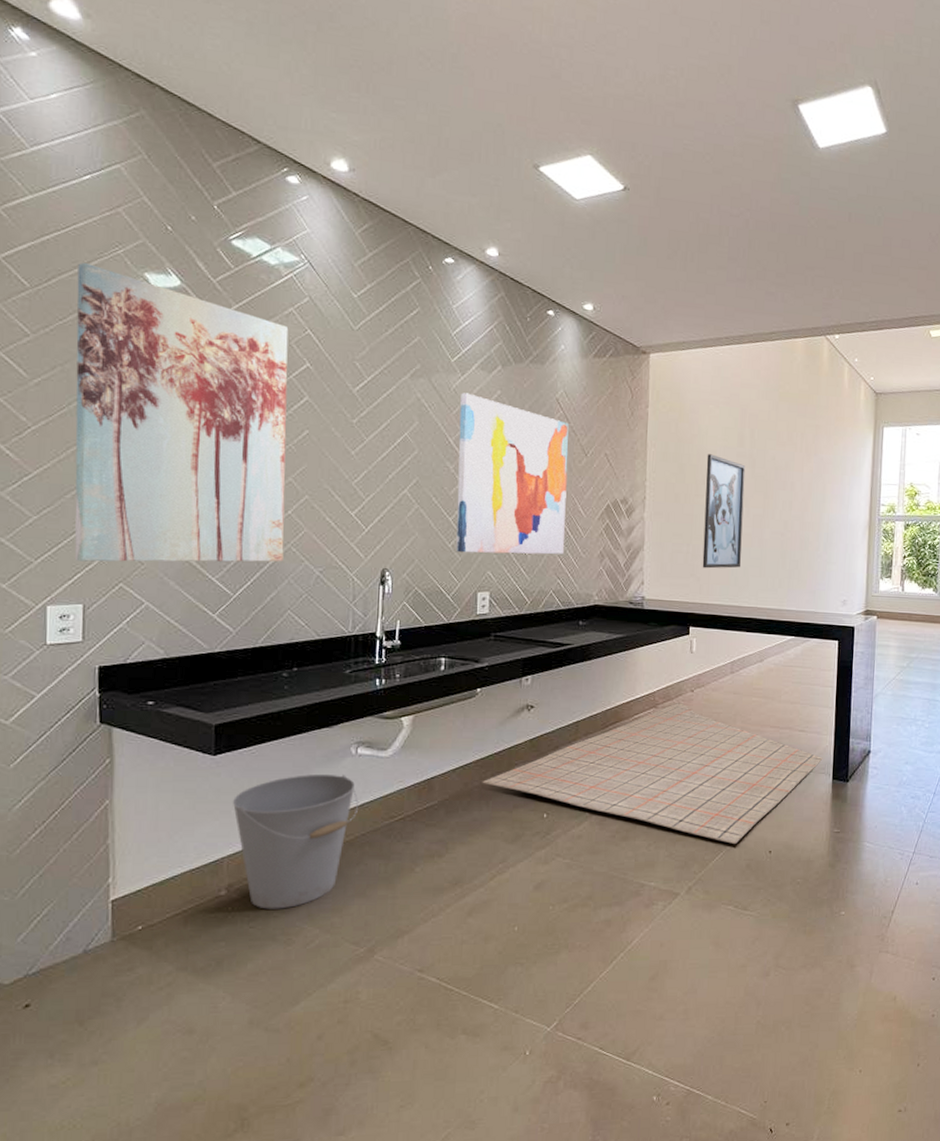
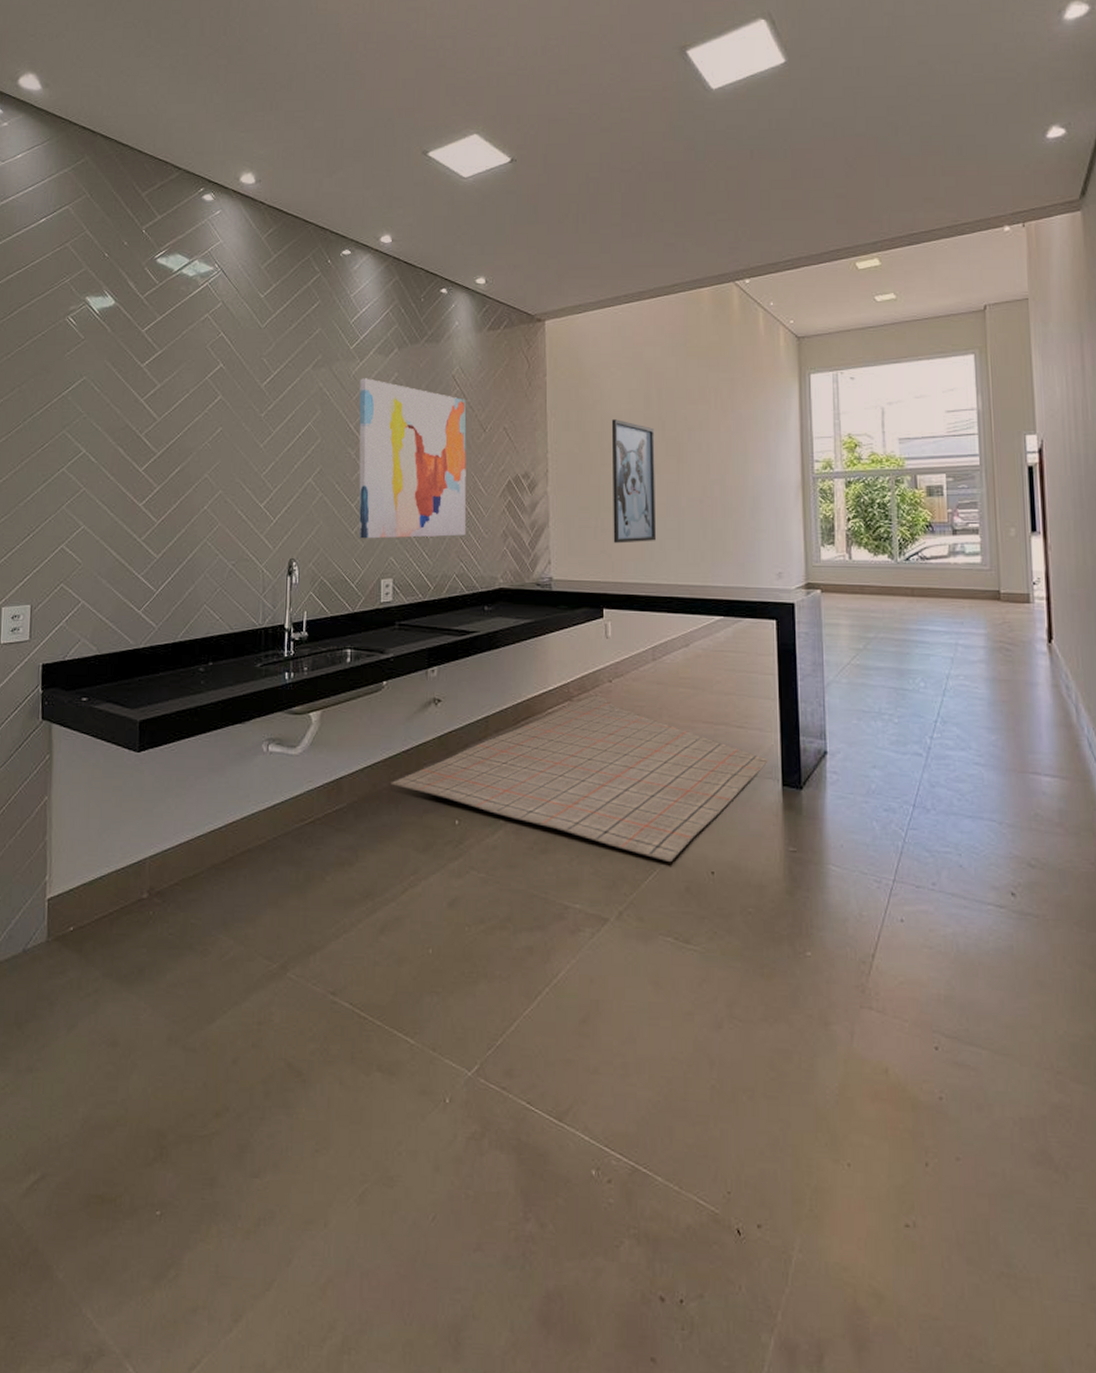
wall art: present [74,262,289,562] -> none [25,293,205,564]
bucket: present [232,773,358,909] -> none [153,772,270,916]

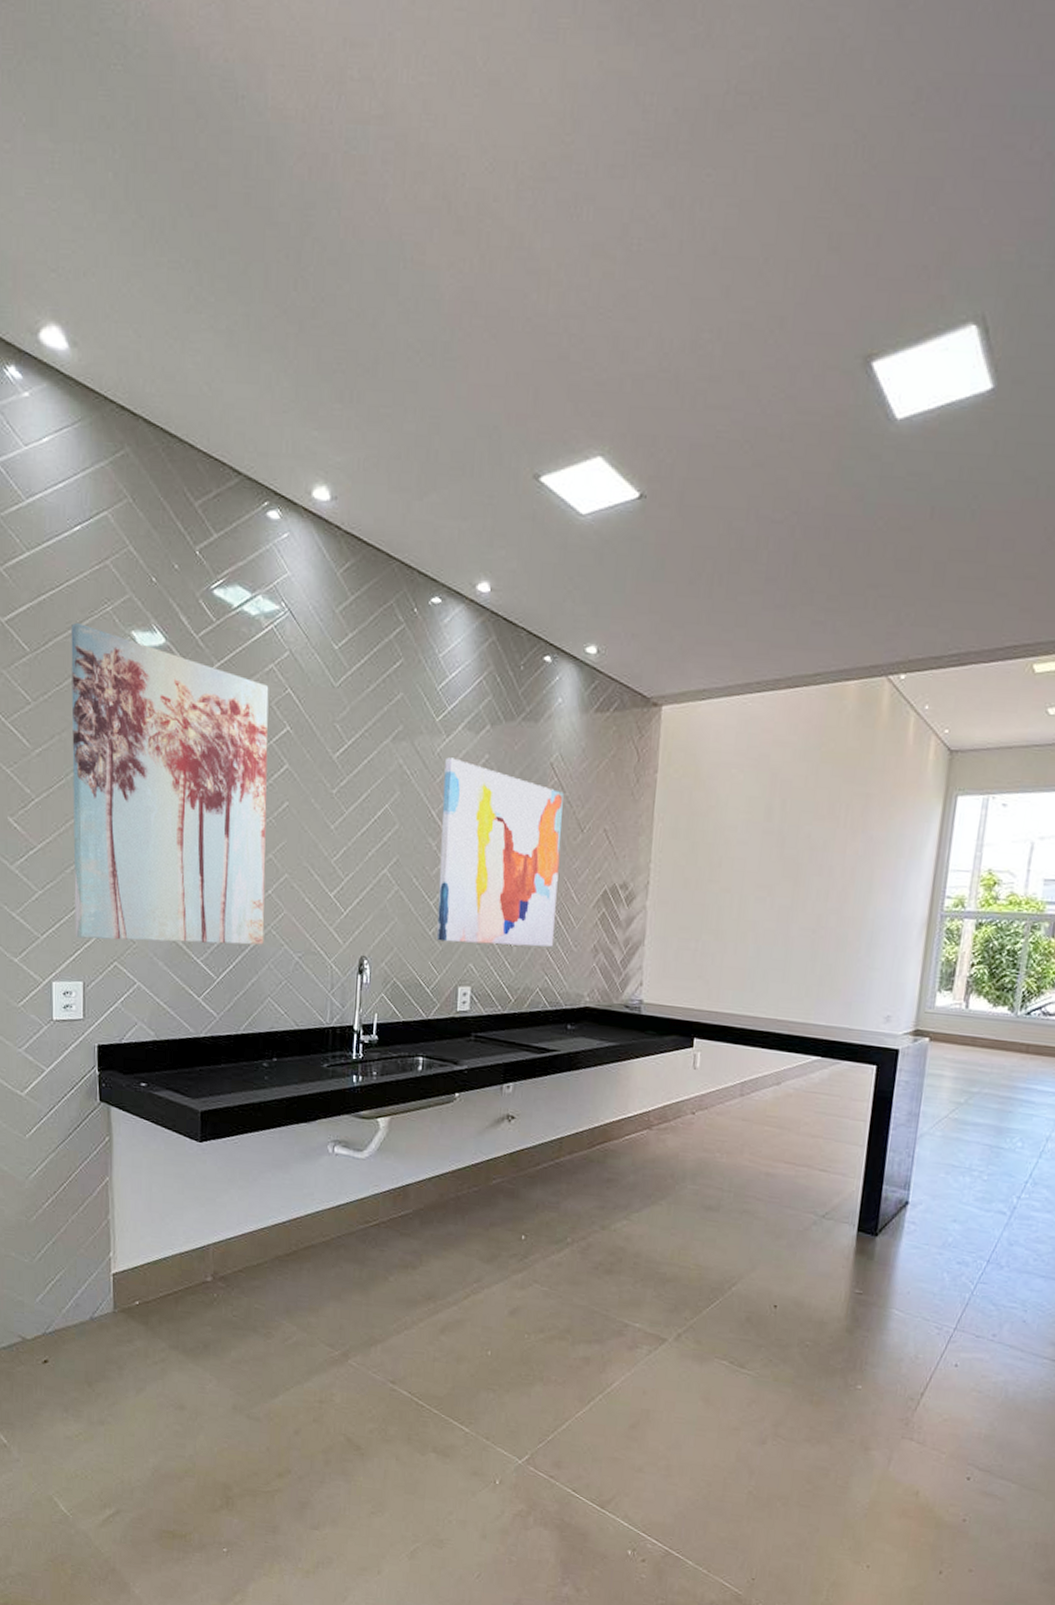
wall art: none [25,293,205,564] -> present [71,622,269,946]
rug: present [391,695,769,863] -> none [458,1125,847,1294]
wall art: present [611,419,656,544] -> none [712,830,773,971]

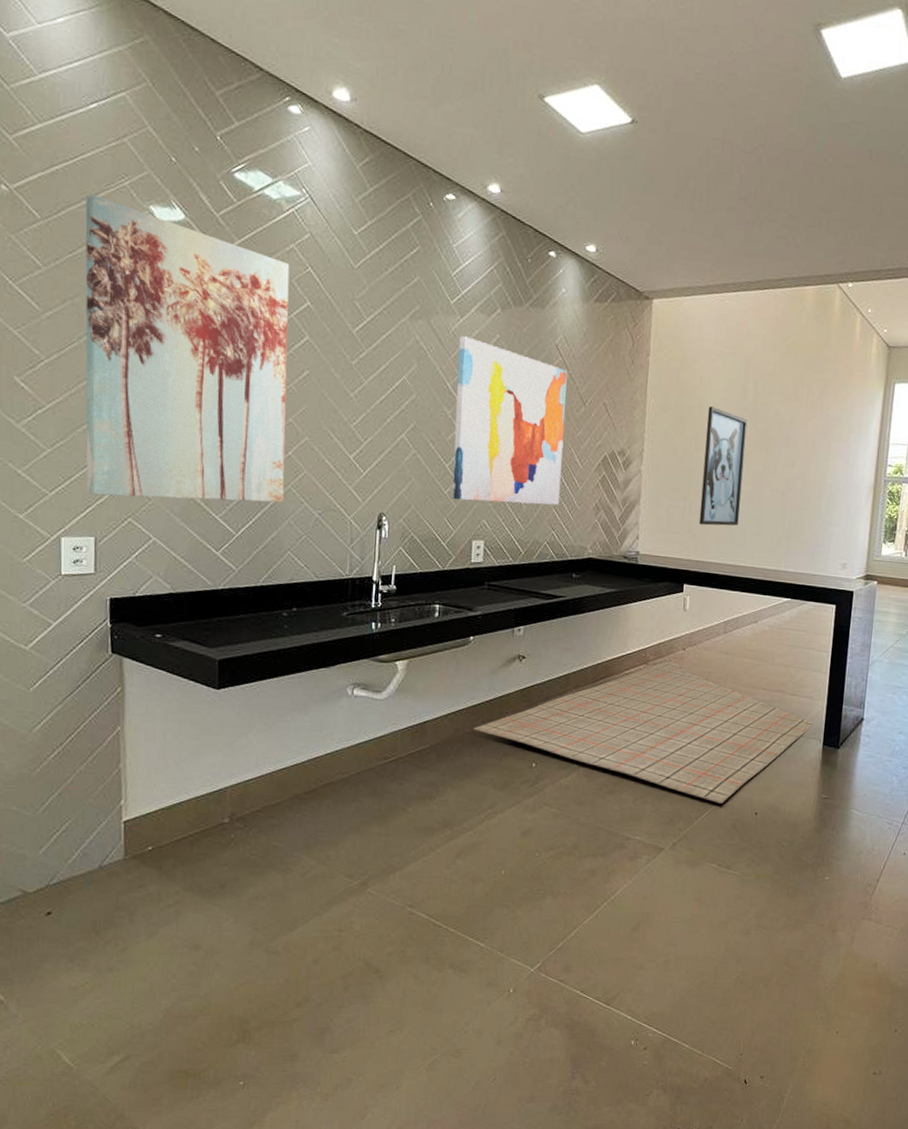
rug: none [458,1125,847,1294] -> present [473,660,814,805]
wall art: none [712,830,773,971] -> present [699,406,748,526]

